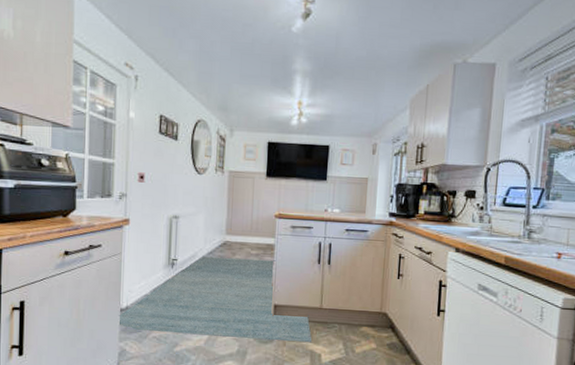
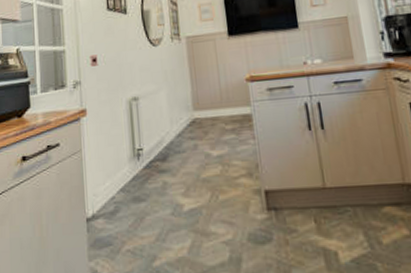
rug: present [119,256,312,343] -> none [85,133,322,244]

